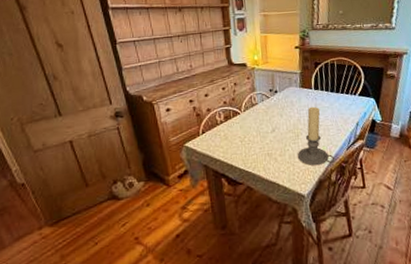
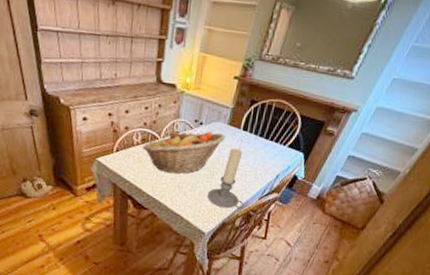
fruit basket: none [226,97,301,143] -> present [143,131,225,174]

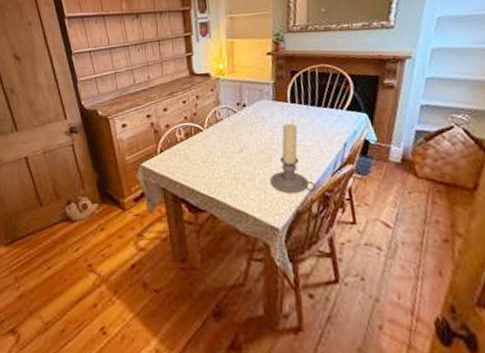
fruit basket: present [143,131,225,174] -> none [187,111,274,165]

